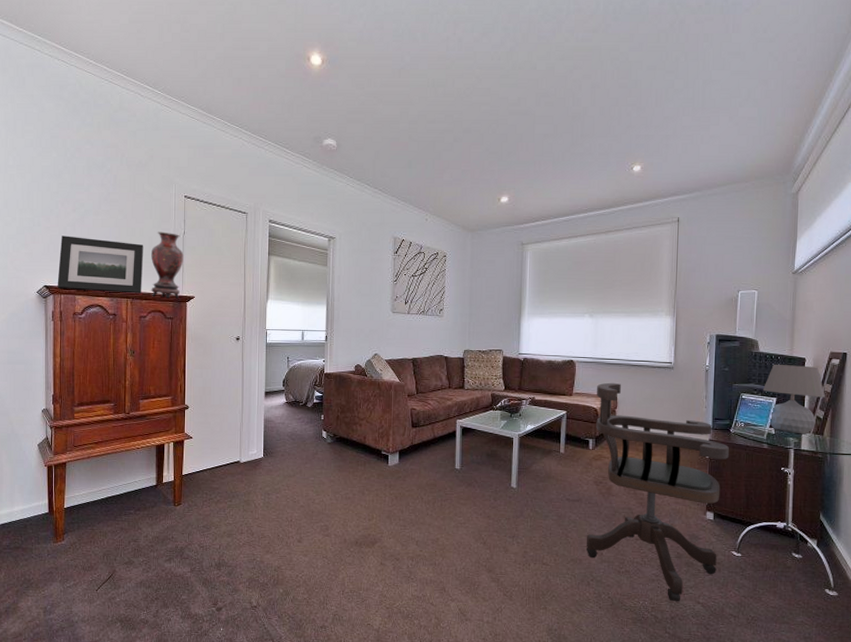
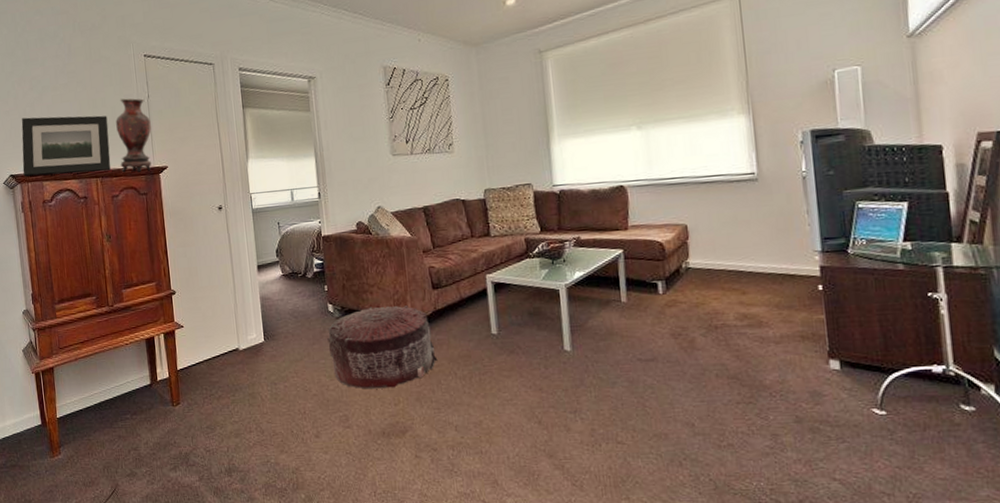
pouf: none [318,437,409,506] -> present [327,305,438,389]
office chair: present [587,382,730,601] -> none [659,207,854,479]
table lamp: present [762,364,825,435] -> none [886,154,978,247]

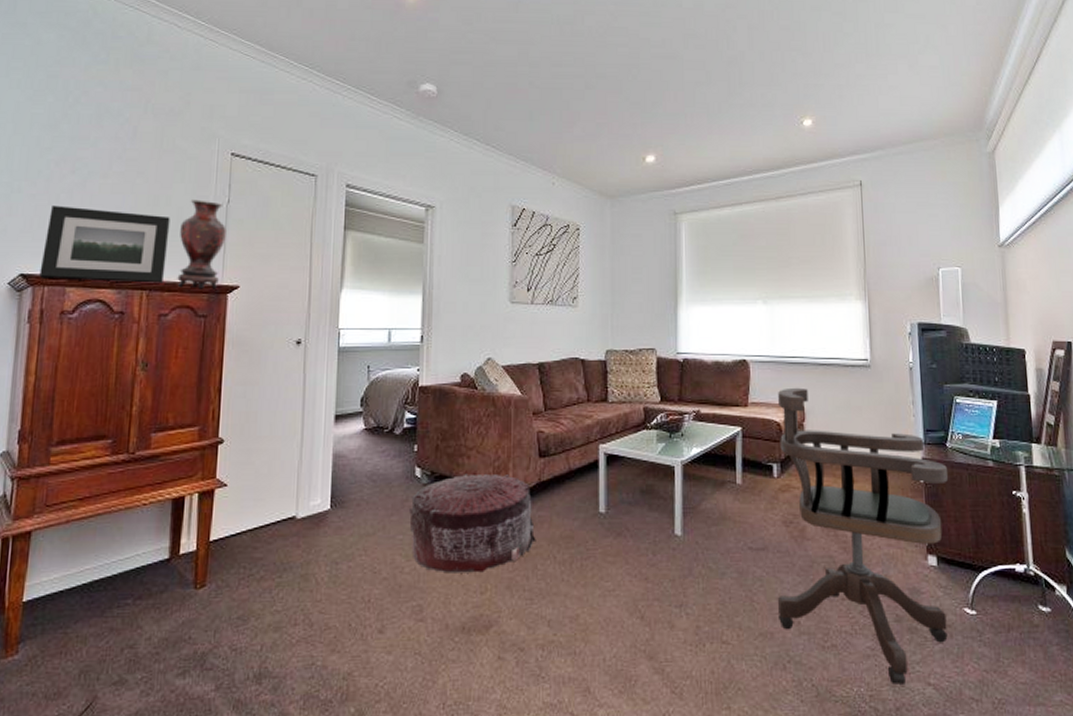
office chair: none [659,207,854,479] -> present [778,387,949,685]

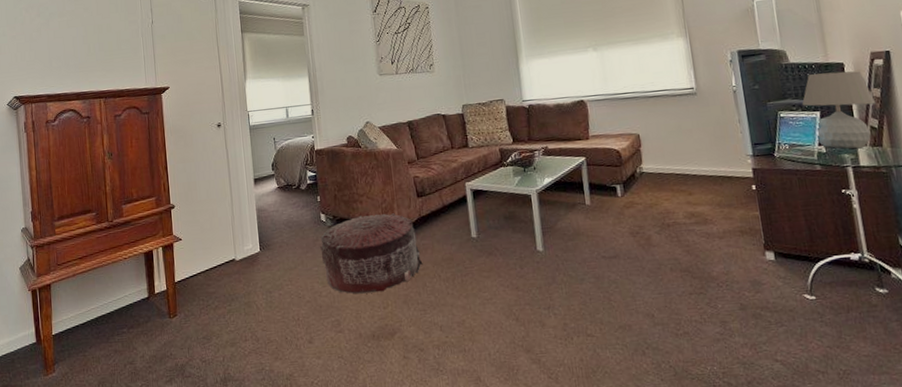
picture frame: present [39,205,170,283] -> none [27,40,115,98]
vase: present [177,199,226,289] -> none [120,23,155,94]
office chair: present [778,387,949,685] -> none [615,118,790,363]
table lamp: none [979,357,1053,447] -> present [802,71,875,149]

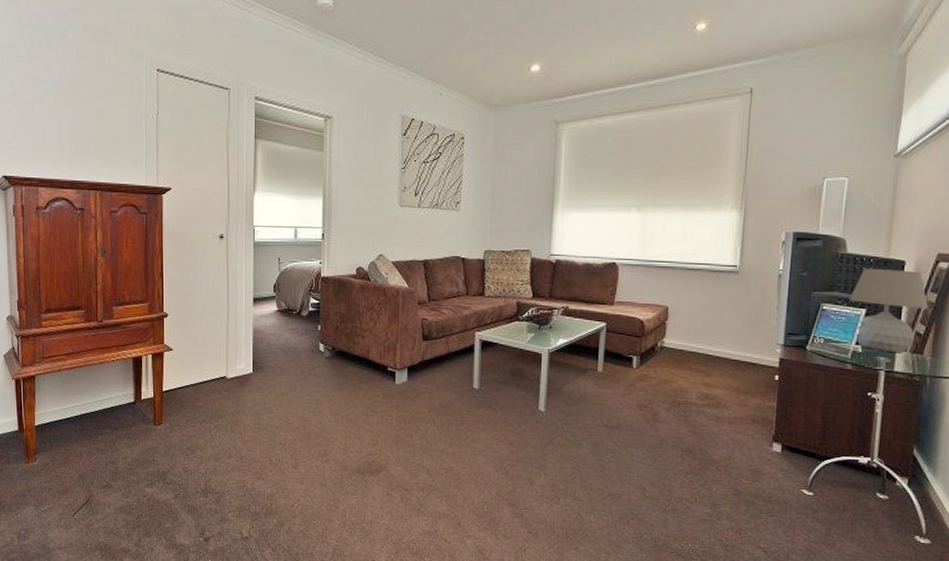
pouf: present [320,213,423,294] -> none [315,350,419,429]

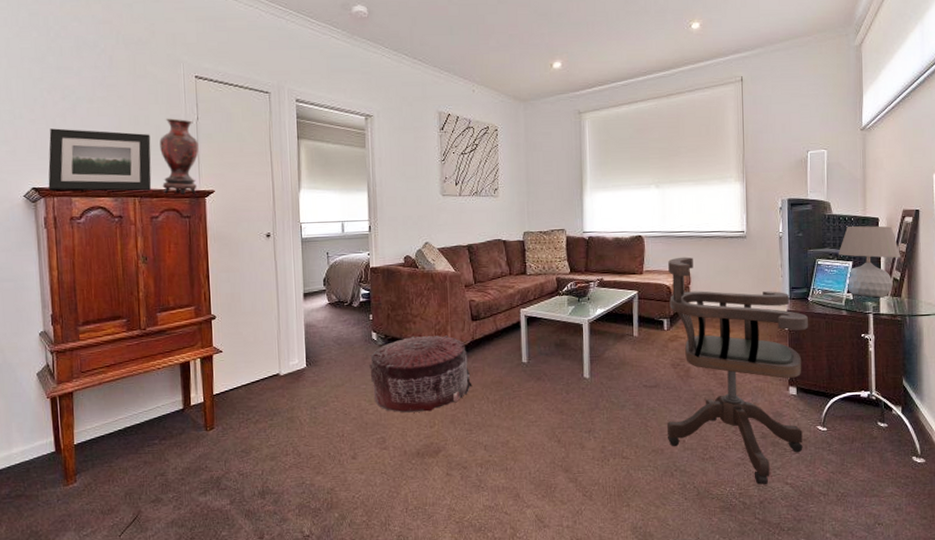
picture frame: none [17,118,113,185] -> present [48,128,152,192]
vase: none [121,112,158,191] -> present [160,118,199,195]
pouf: none [315,350,419,429] -> present [369,335,473,413]
office chair: none [626,289,805,545] -> present [667,256,809,485]

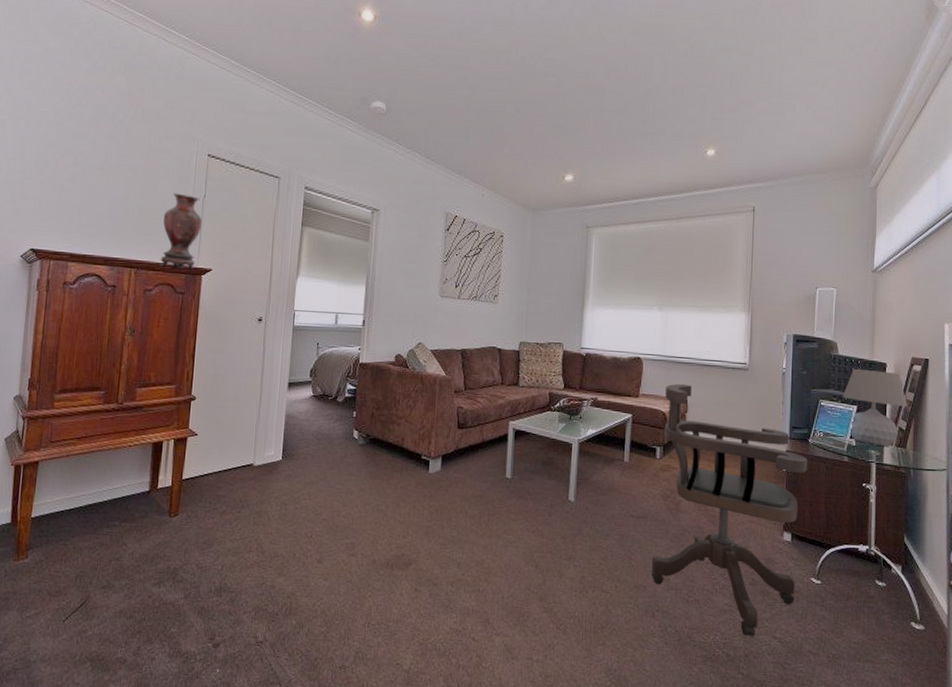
picture frame: present [48,128,152,192] -> none [46,192,156,263]
pouf: present [369,335,473,413] -> none [347,438,452,520]

